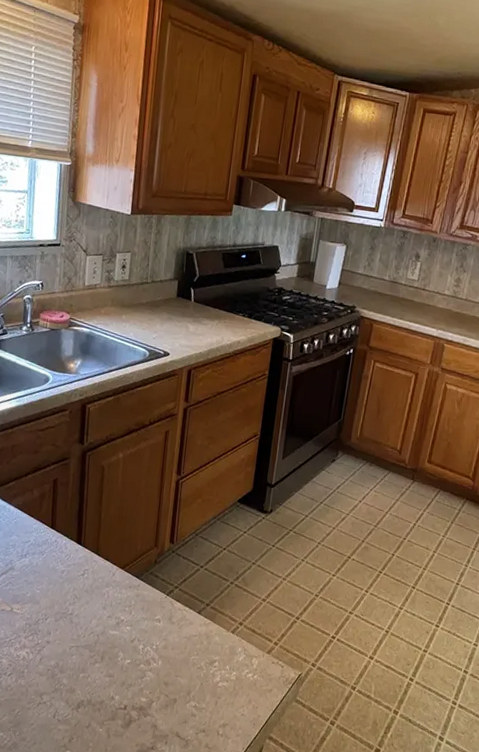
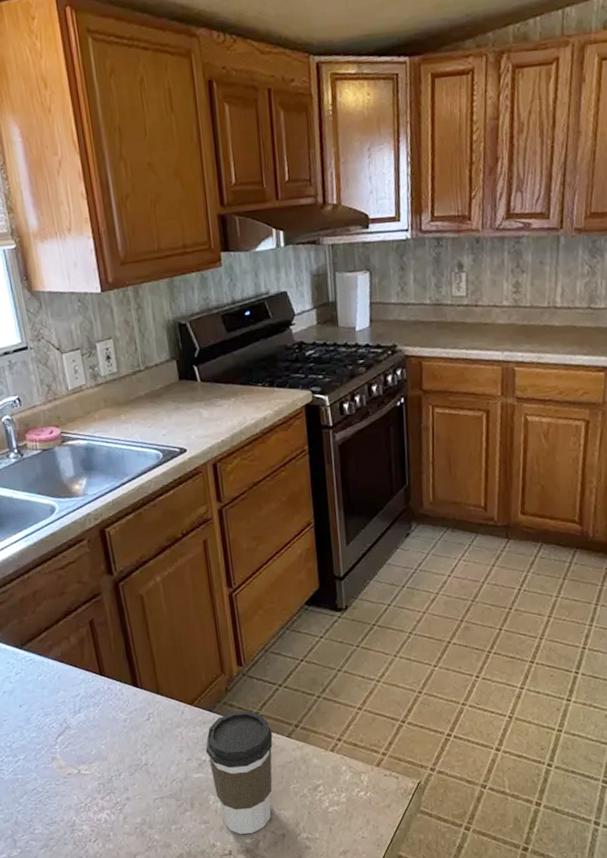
coffee cup: none [125,582,186,693] -> present [205,710,273,834]

